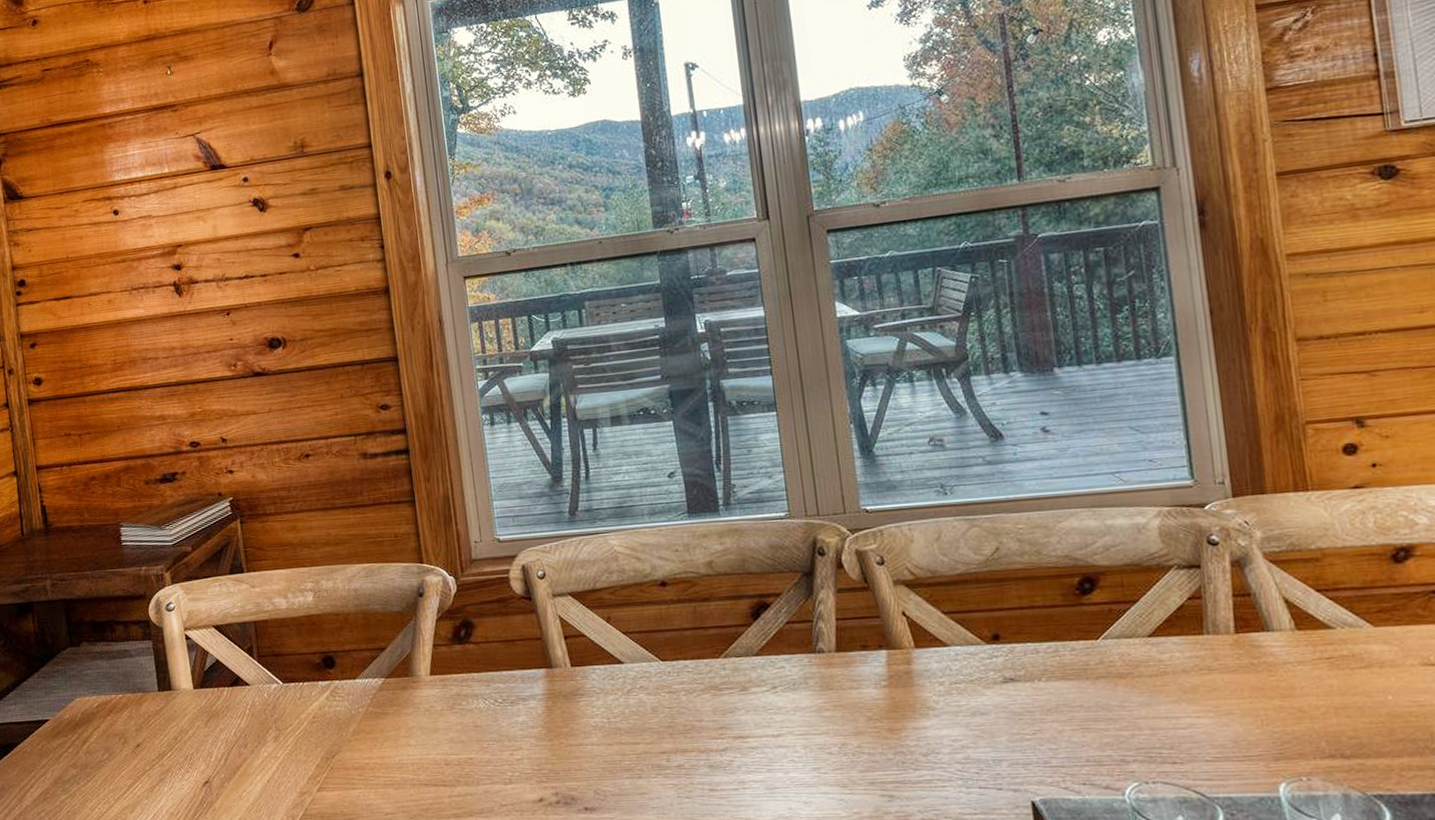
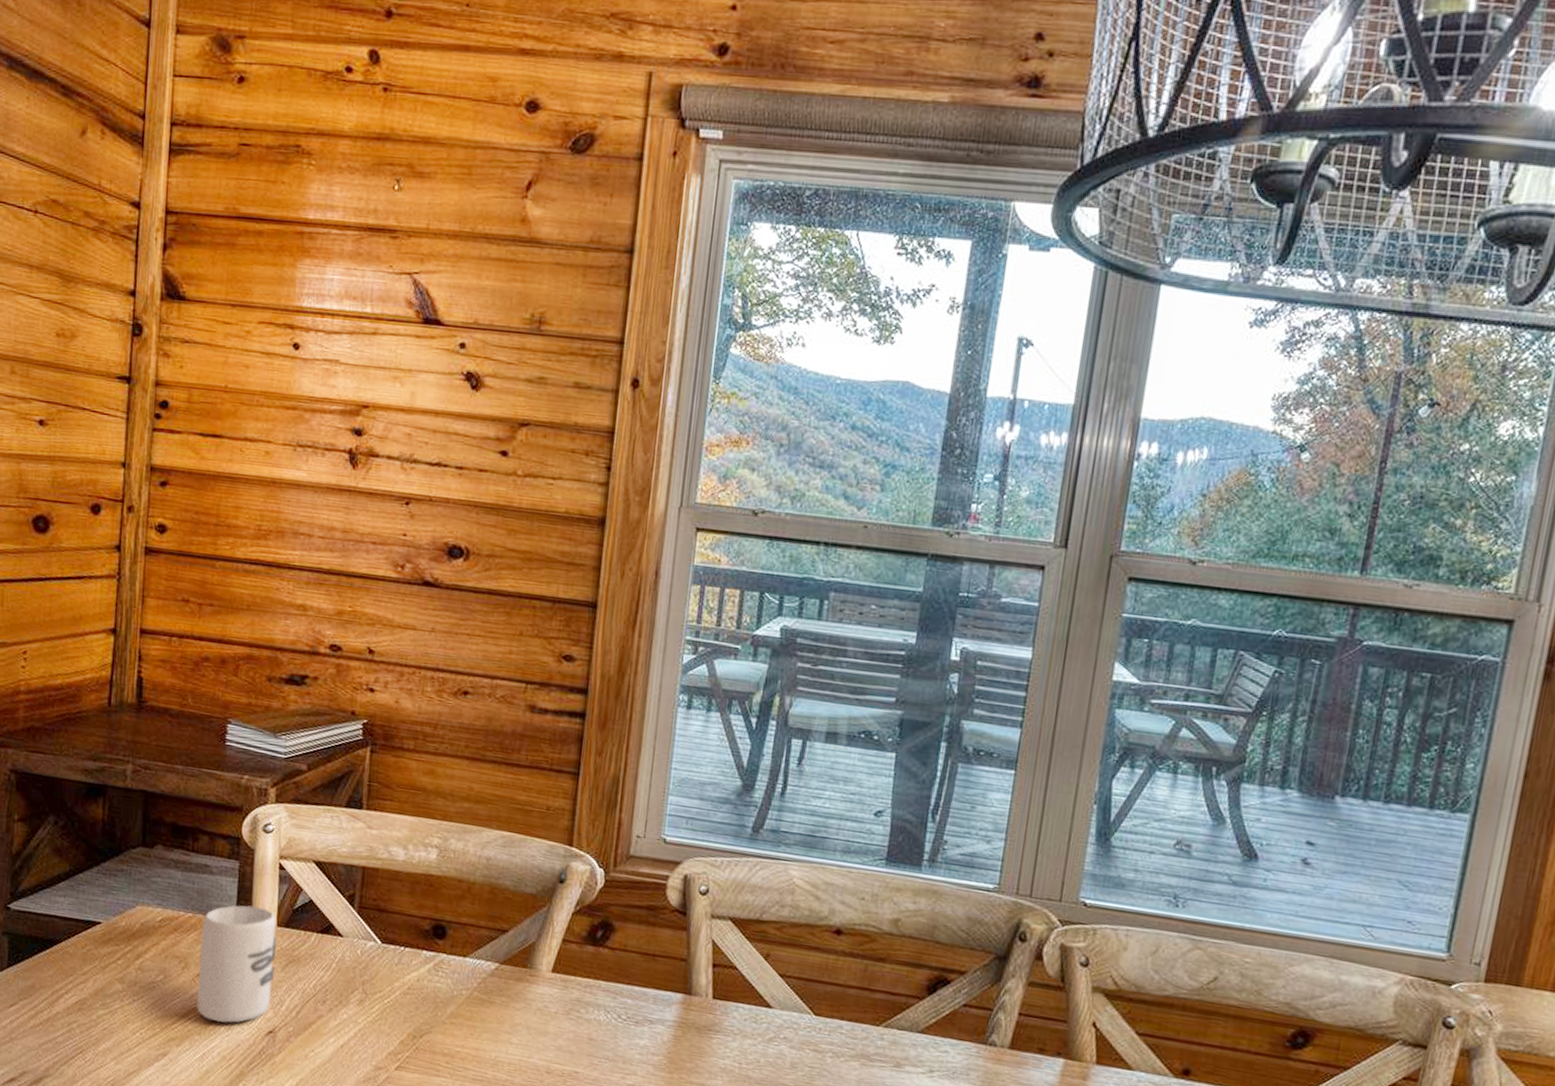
cup: none [132,676,201,784] -> present [197,905,276,1023]

